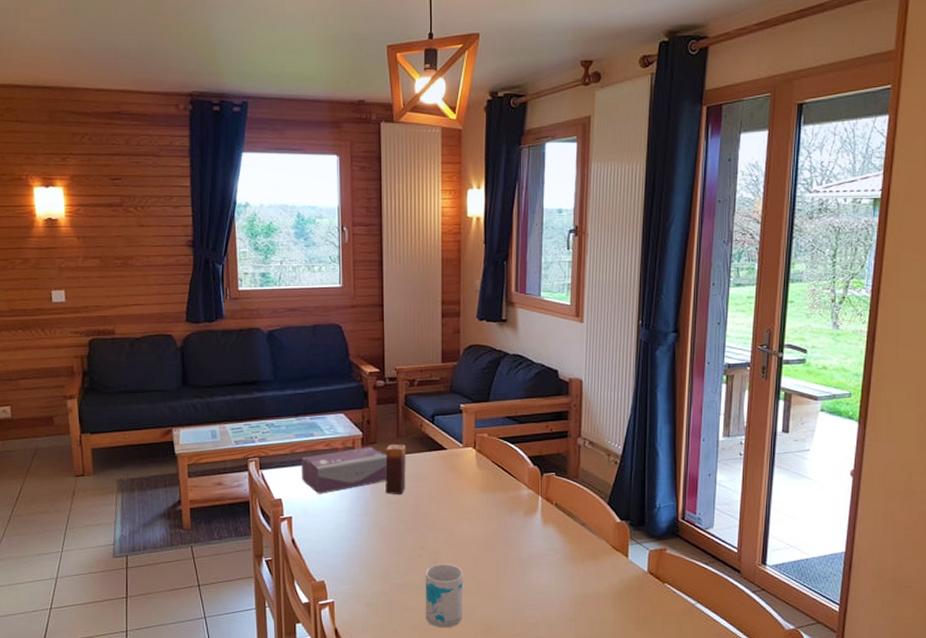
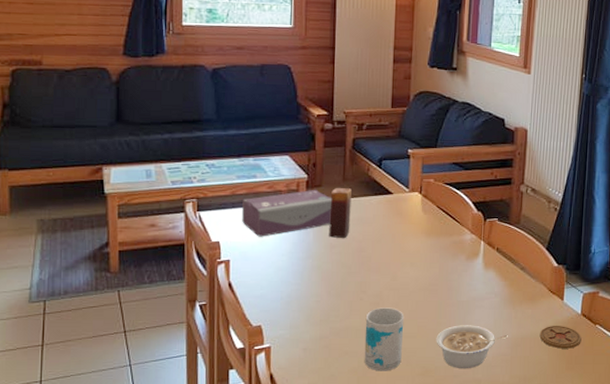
legume: none [496,582,571,627] -> present [436,325,508,369]
coaster: none [604,584,649,608] -> present [539,326,582,349]

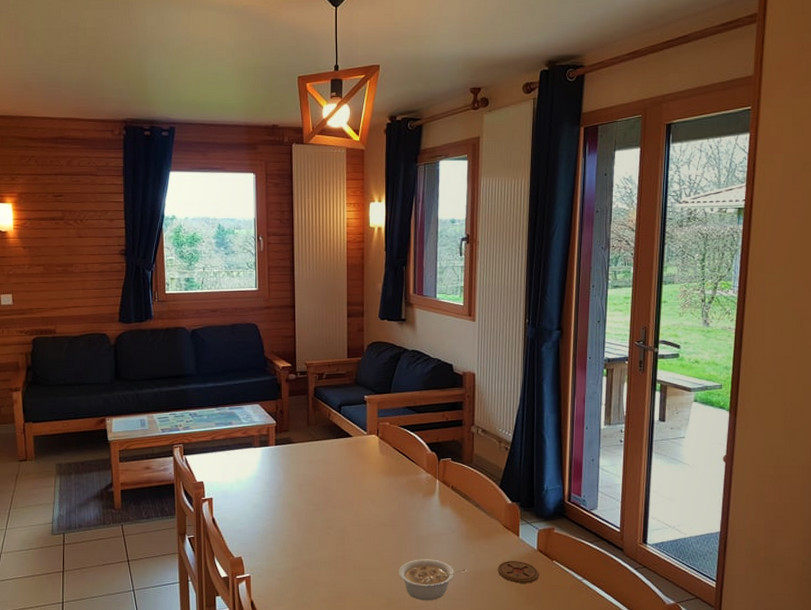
tissue box: present [242,189,333,237] -> none [221,434,299,477]
candle: present [329,187,352,238] -> none [297,431,316,478]
mug: present [364,307,404,371] -> none [333,542,368,601]

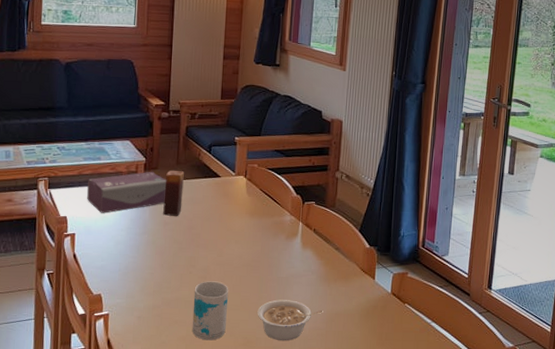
tissue box: none [221,434,299,477] -> present [87,171,167,213]
candle: none [297,431,316,478] -> present [163,170,184,216]
mug: none [333,542,368,601] -> present [192,281,229,341]
coaster: present [497,561,539,583] -> none [352,303,391,325]

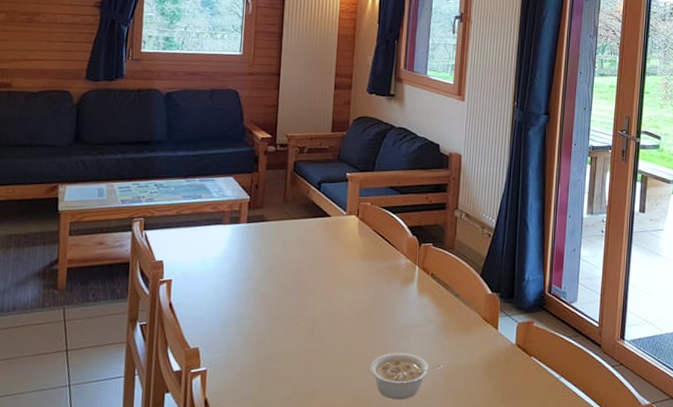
tissue box: present [87,171,167,213] -> none [185,210,273,257]
candle: present [163,170,184,216] -> none [268,209,291,260]
mug: present [192,281,229,341] -> none [298,332,339,400]

